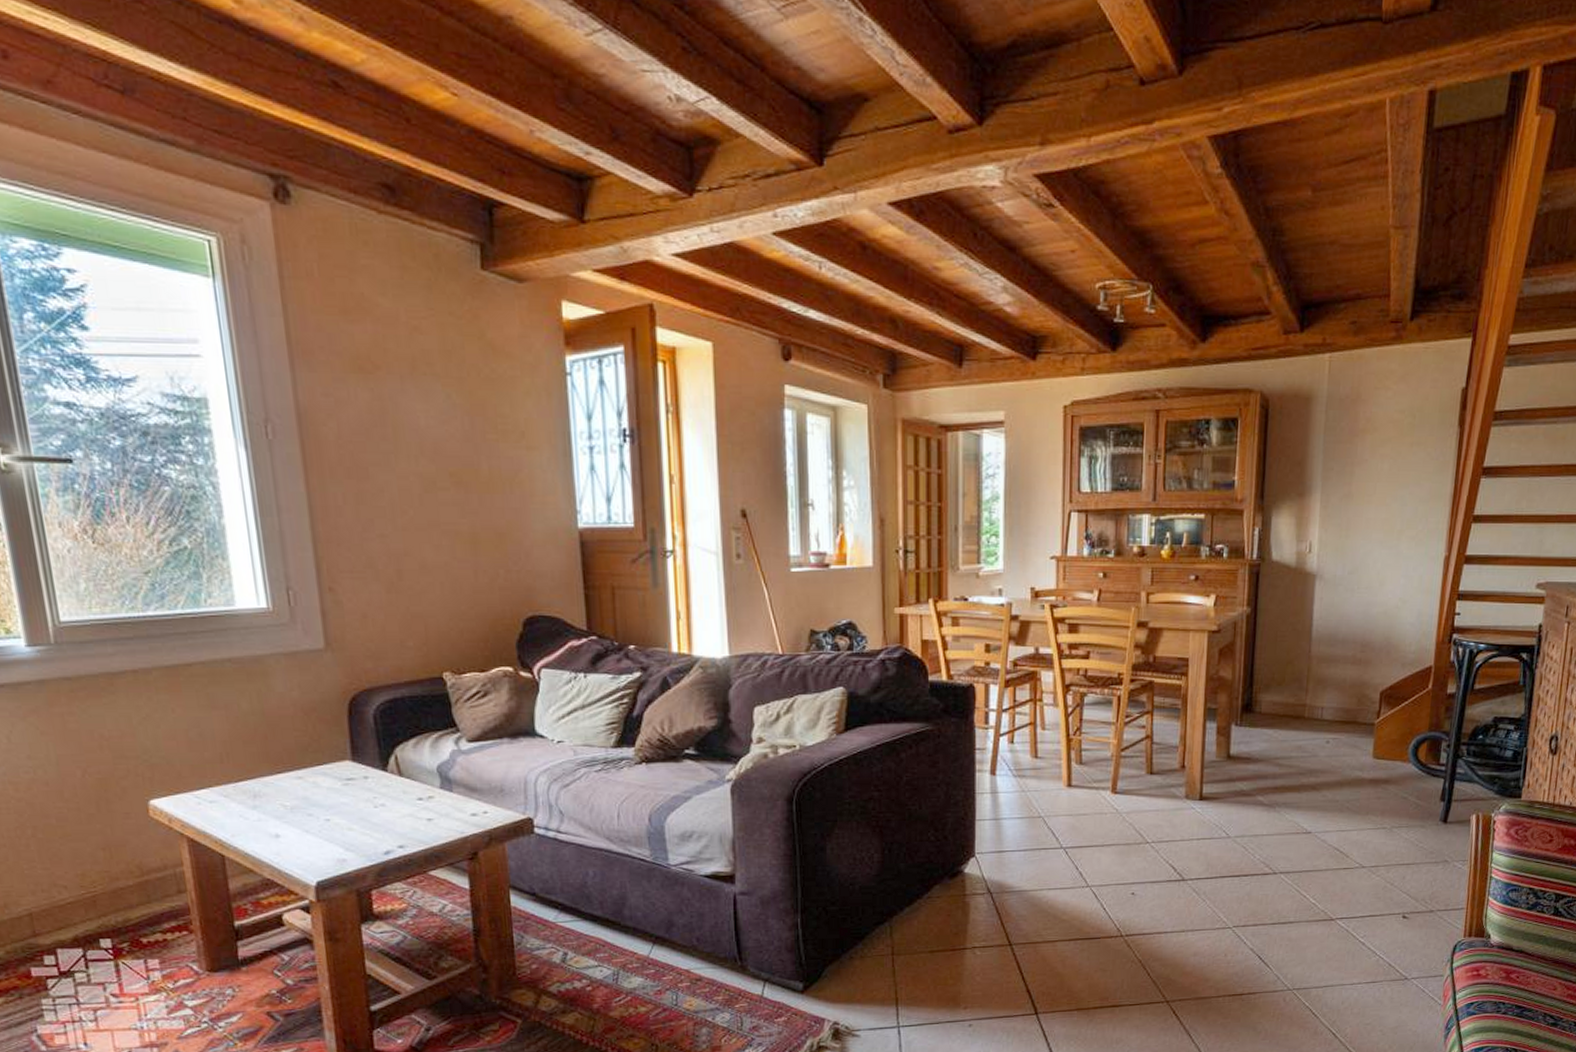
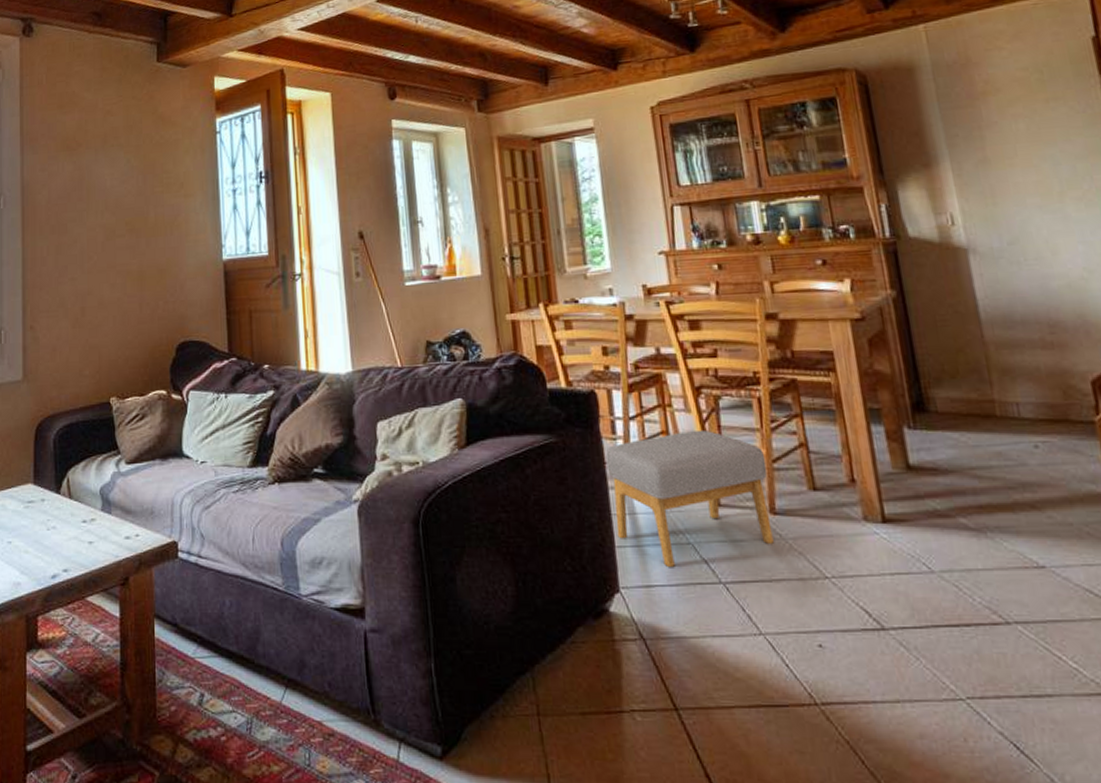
footstool: none [977,722,1116,837] -> present [605,429,774,568]

